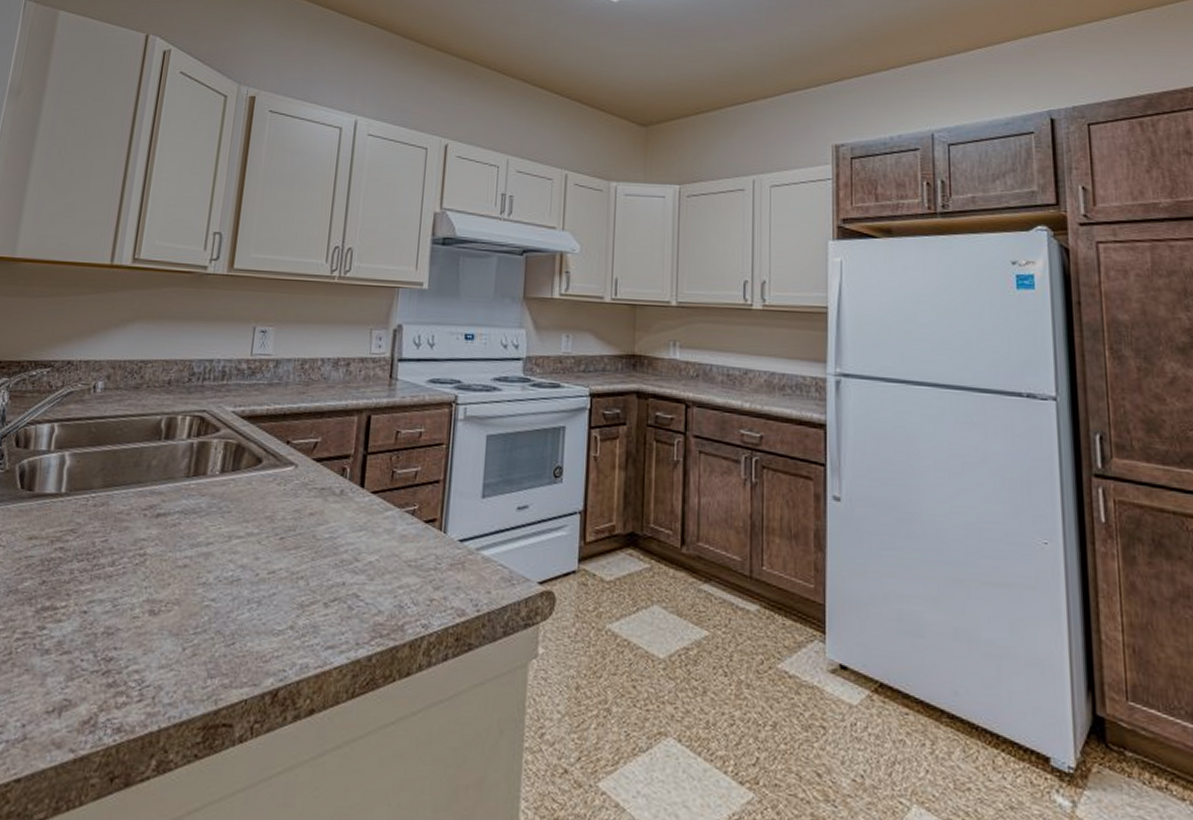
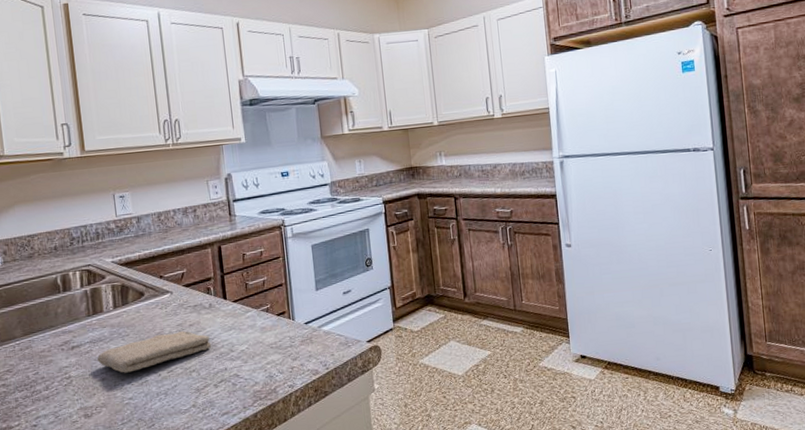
washcloth: none [183,519,332,564] -> present [96,331,211,373]

